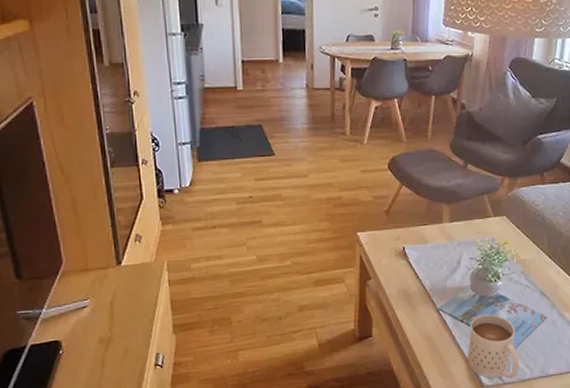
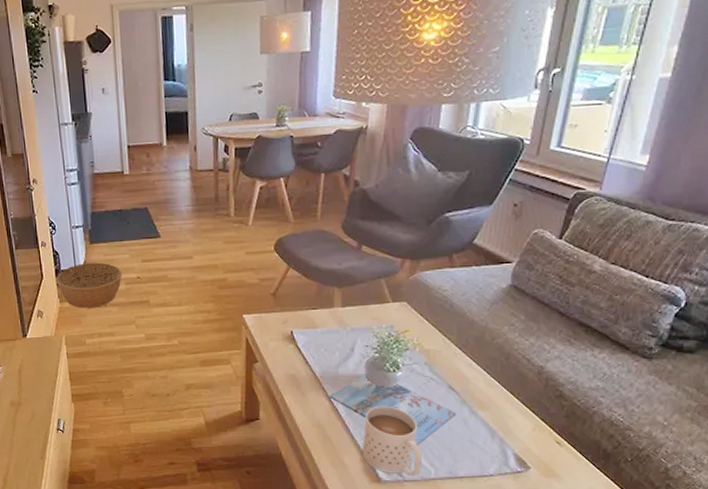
basket: none [158,181,234,231] -> present [56,262,123,308]

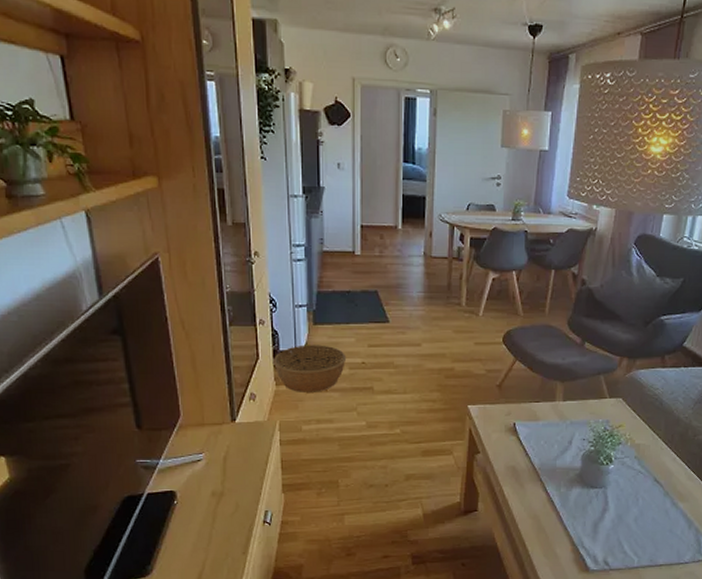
magazine: present [330,372,457,445] -> none [547,464,660,536]
mug: present [362,406,423,476] -> none [573,497,628,565]

